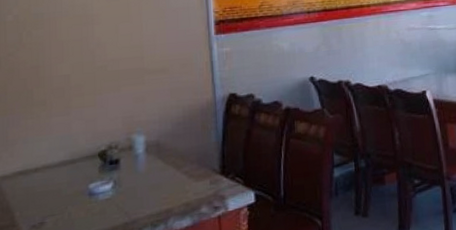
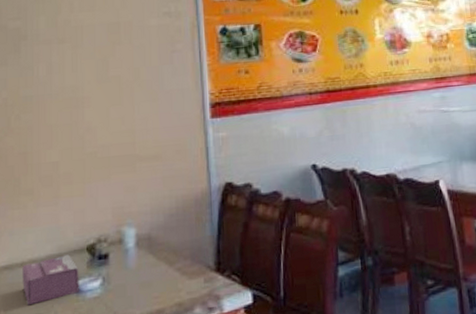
tissue box: none [37,160,92,208] -> present [22,254,79,306]

